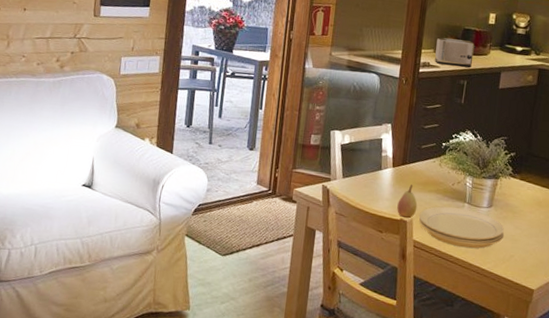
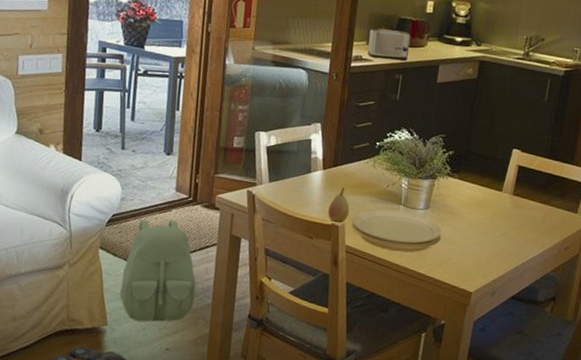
backpack: none [202,210,274,309] -> present [119,219,197,322]

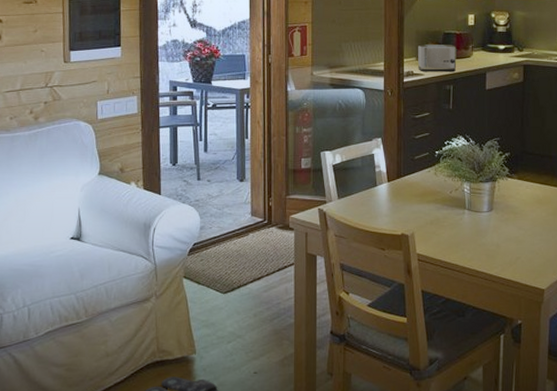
backpack: present [119,219,197,322] -> none [205,244,278,347]
fruit: present [328,186,350,223] -> none [397,196,417,233]
plate: present [351,209,442,252] -> none [420,215,508,255]

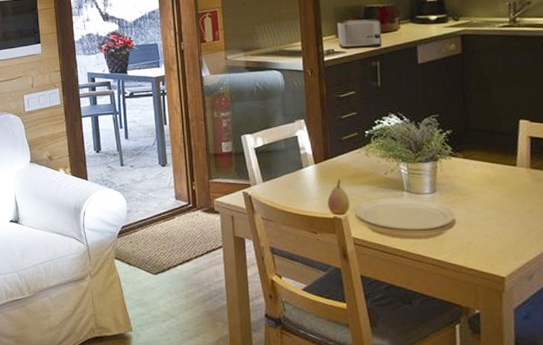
fruit: none [397,196,417,233] -> present [327,178,350,216]
plate: none [420,215,508,255] -> present [353,197,457,240]

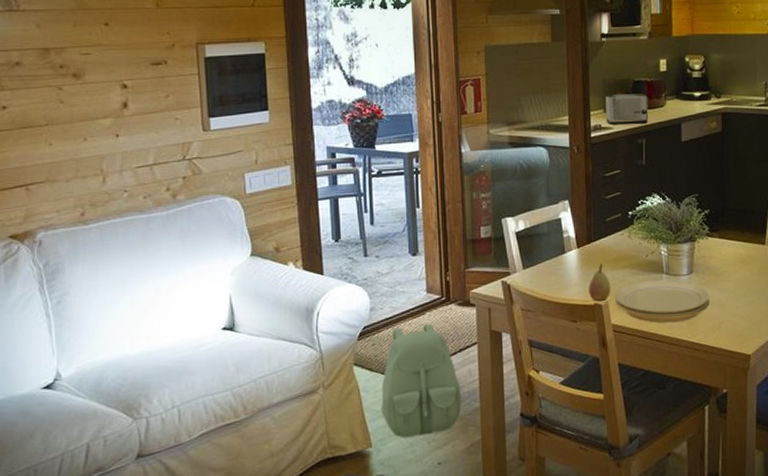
backpack: none [138,227,210,327] -> present [380,324,462,438]

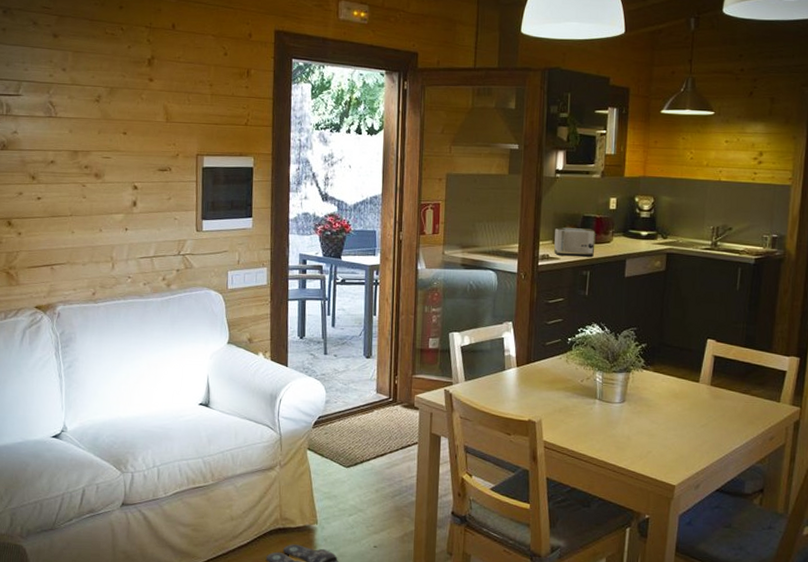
backpack: present [380,324,462,438] -> none [327,421,400,520]
fruit: present [589,263,611,302] -> none [524,383,546,419]
plate: present [614,280,711,323] -> none [547,404,640,446]

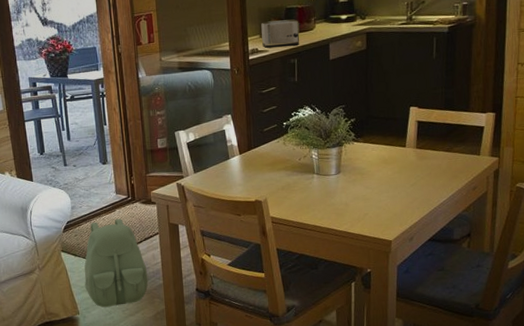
backpack: none [327,421,400,520] -> present [84,219,149,308]

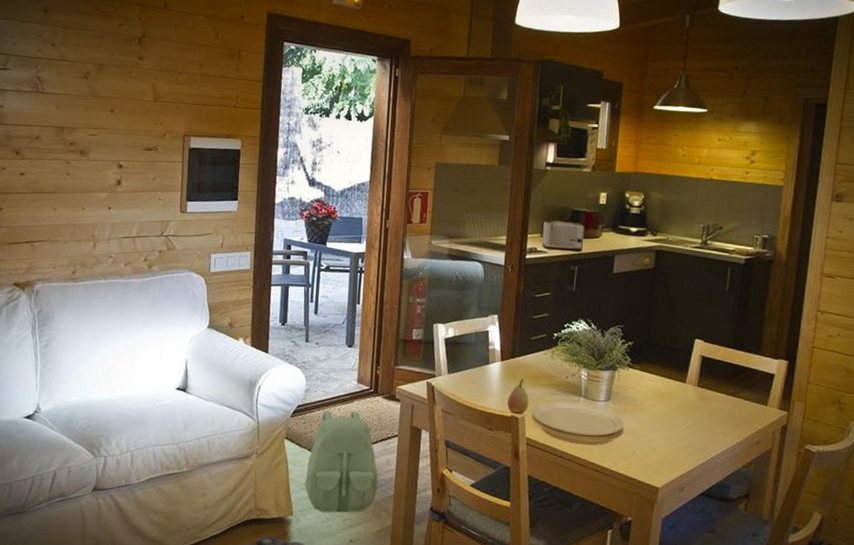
fruit: none [250,166,269,199] -> present [507,378,529,415]
plate: none [272,179,356,215] -> present [531,401,625,445]

